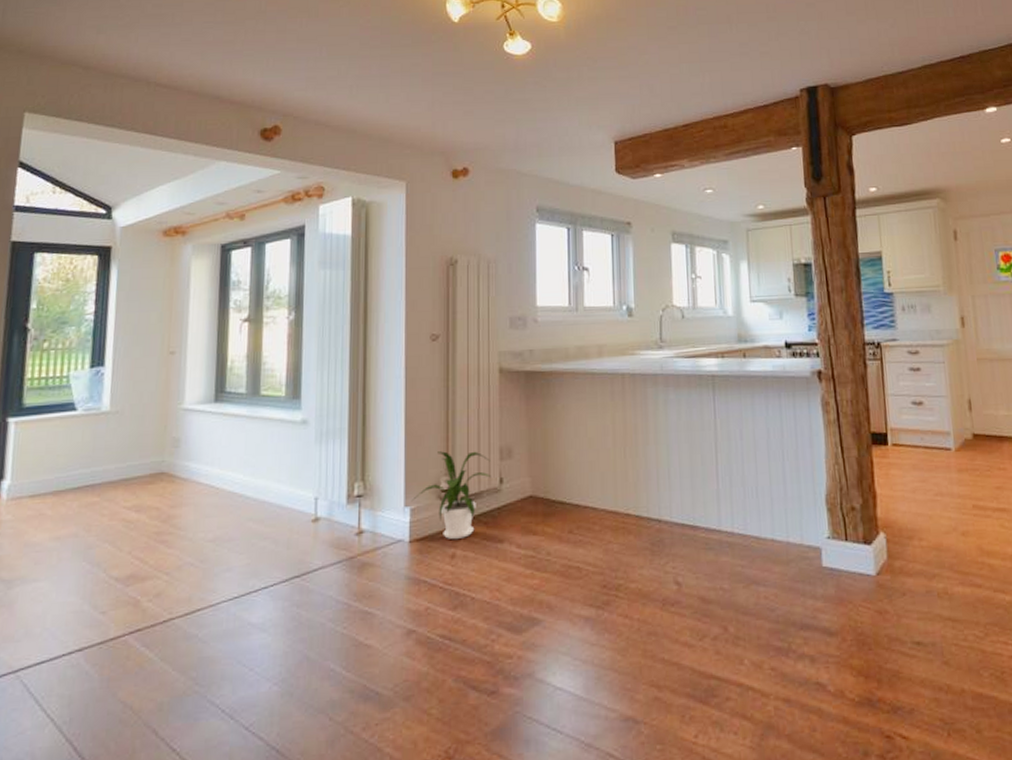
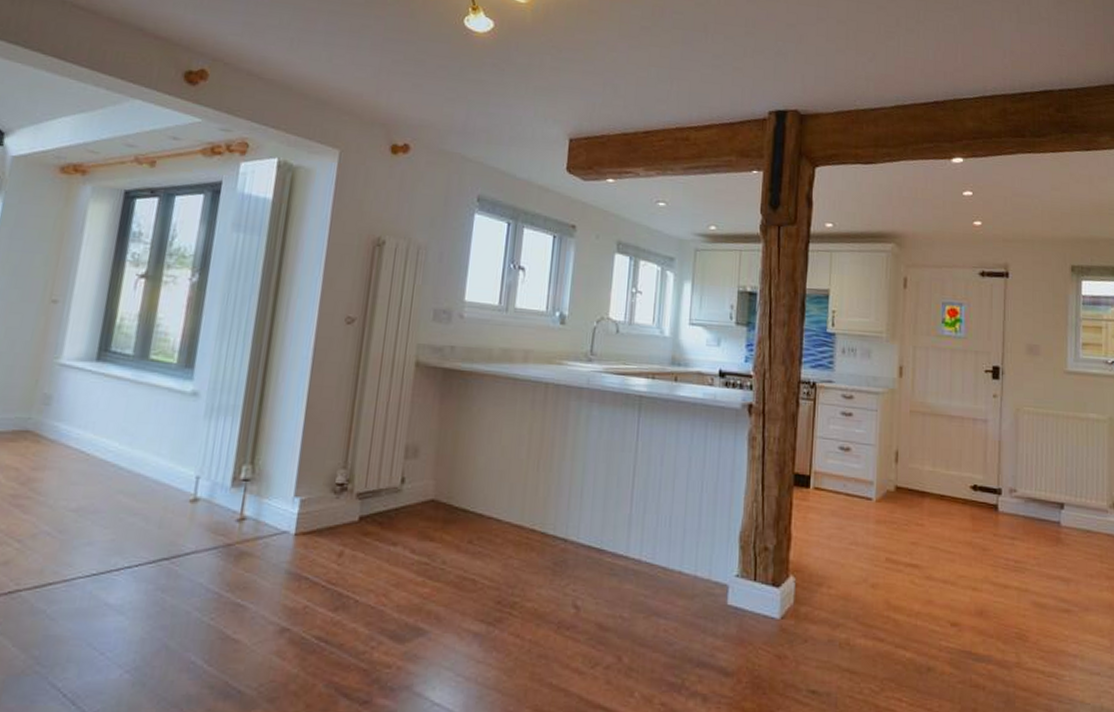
house plant: present [411,451,492,539] -> none [302,442,394,537]

